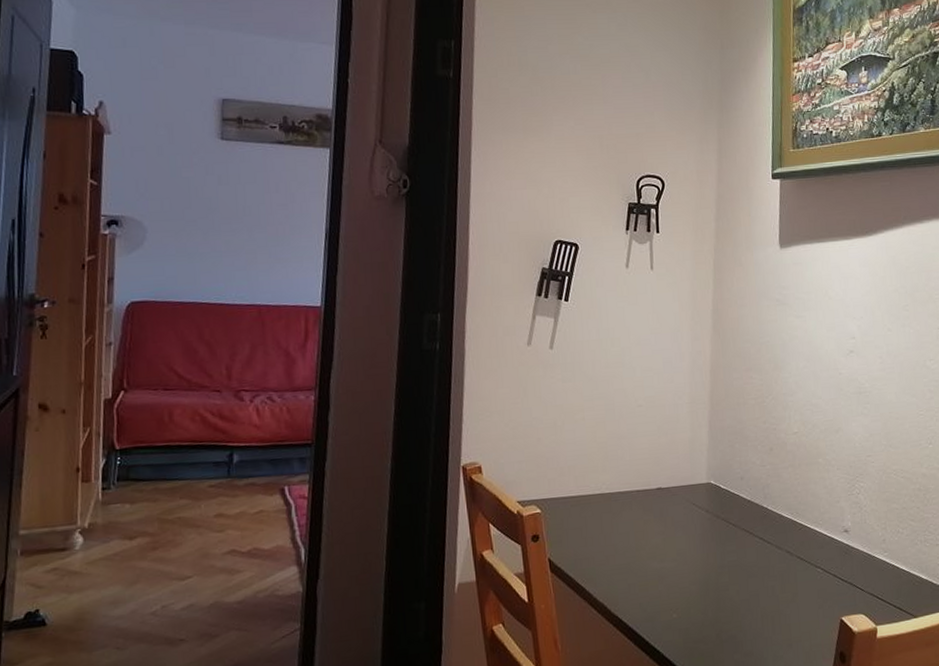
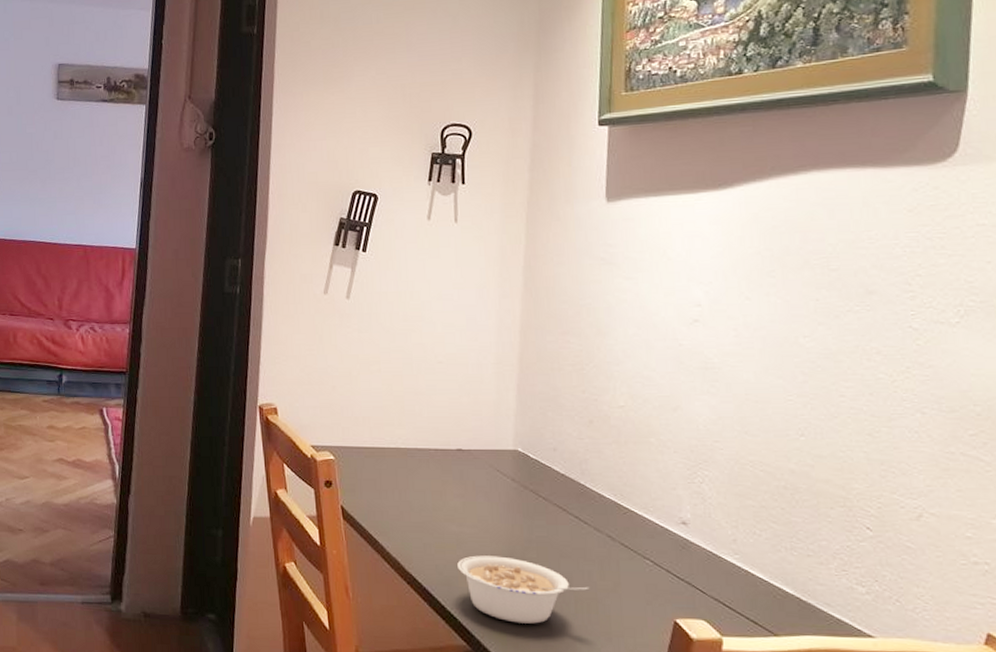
legume: none [659,585,773,646] -> present [457,555,590,624]

